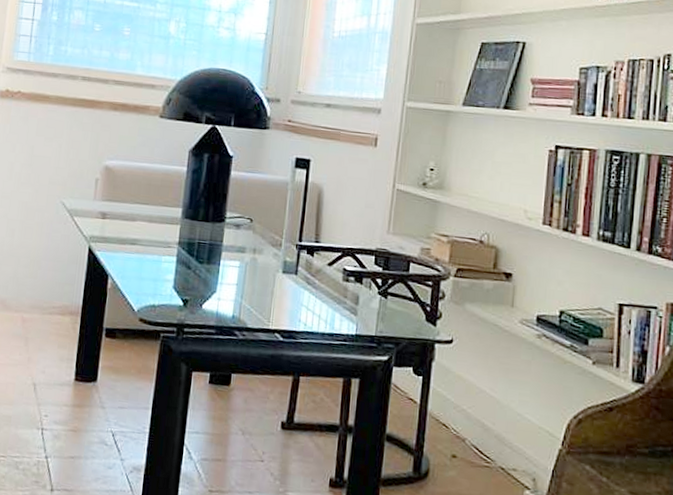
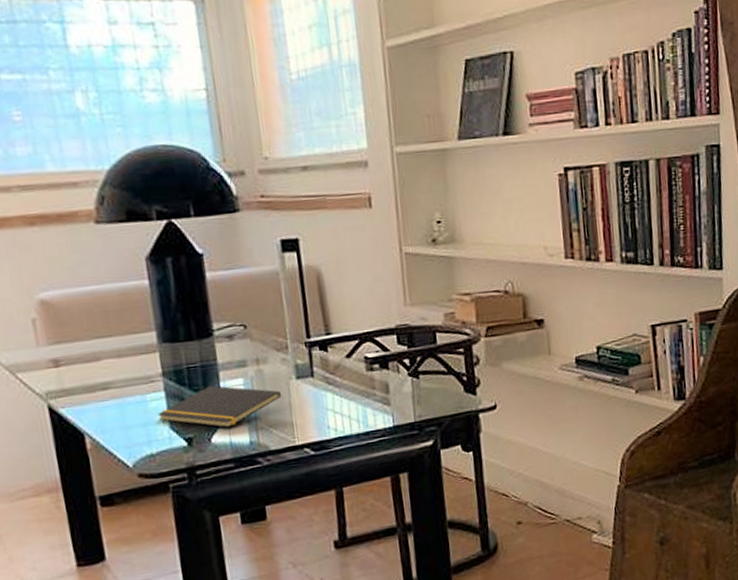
notepad: none [166,261,268,299] -> present [158,385,282,428]

